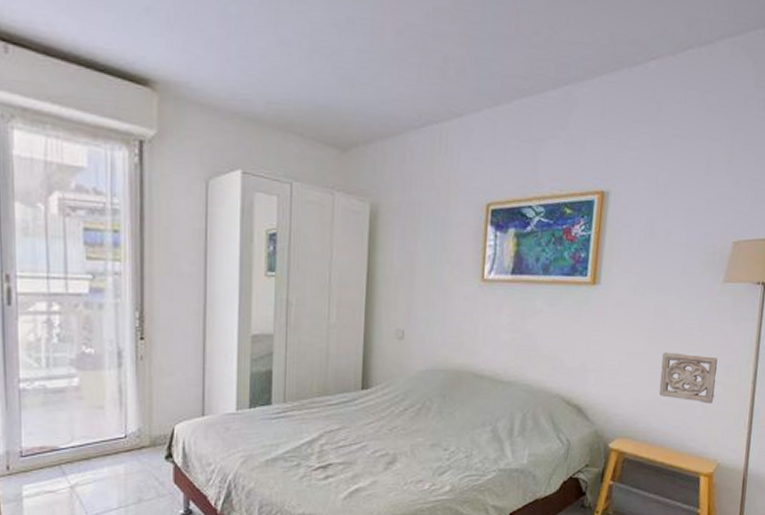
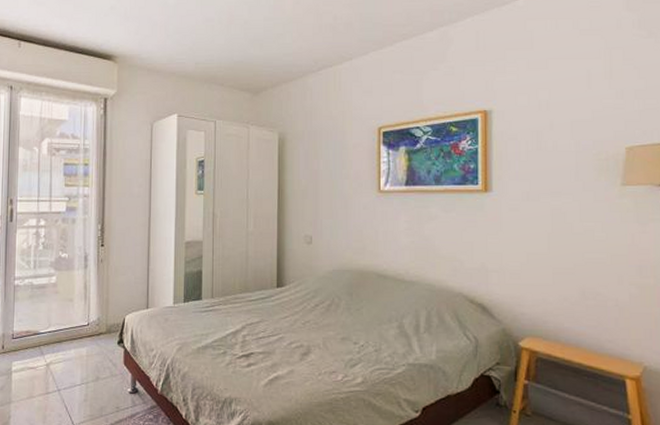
wall ornament: present [659,352,718,404] -> none [565,253,629,304]

